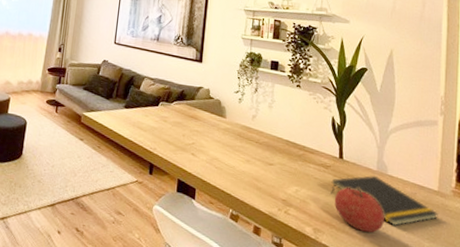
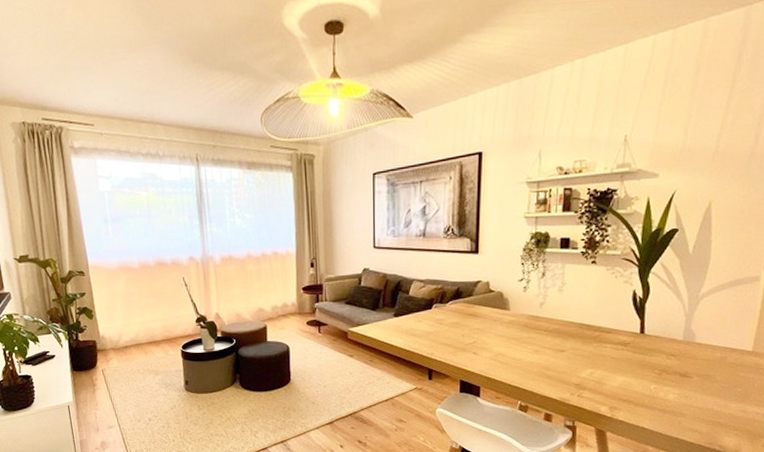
notepad: present [331,176,438,226] -> none [629,346,750,393]
fruit: present [334,187,385,233] -> none [632,361,689,403]

